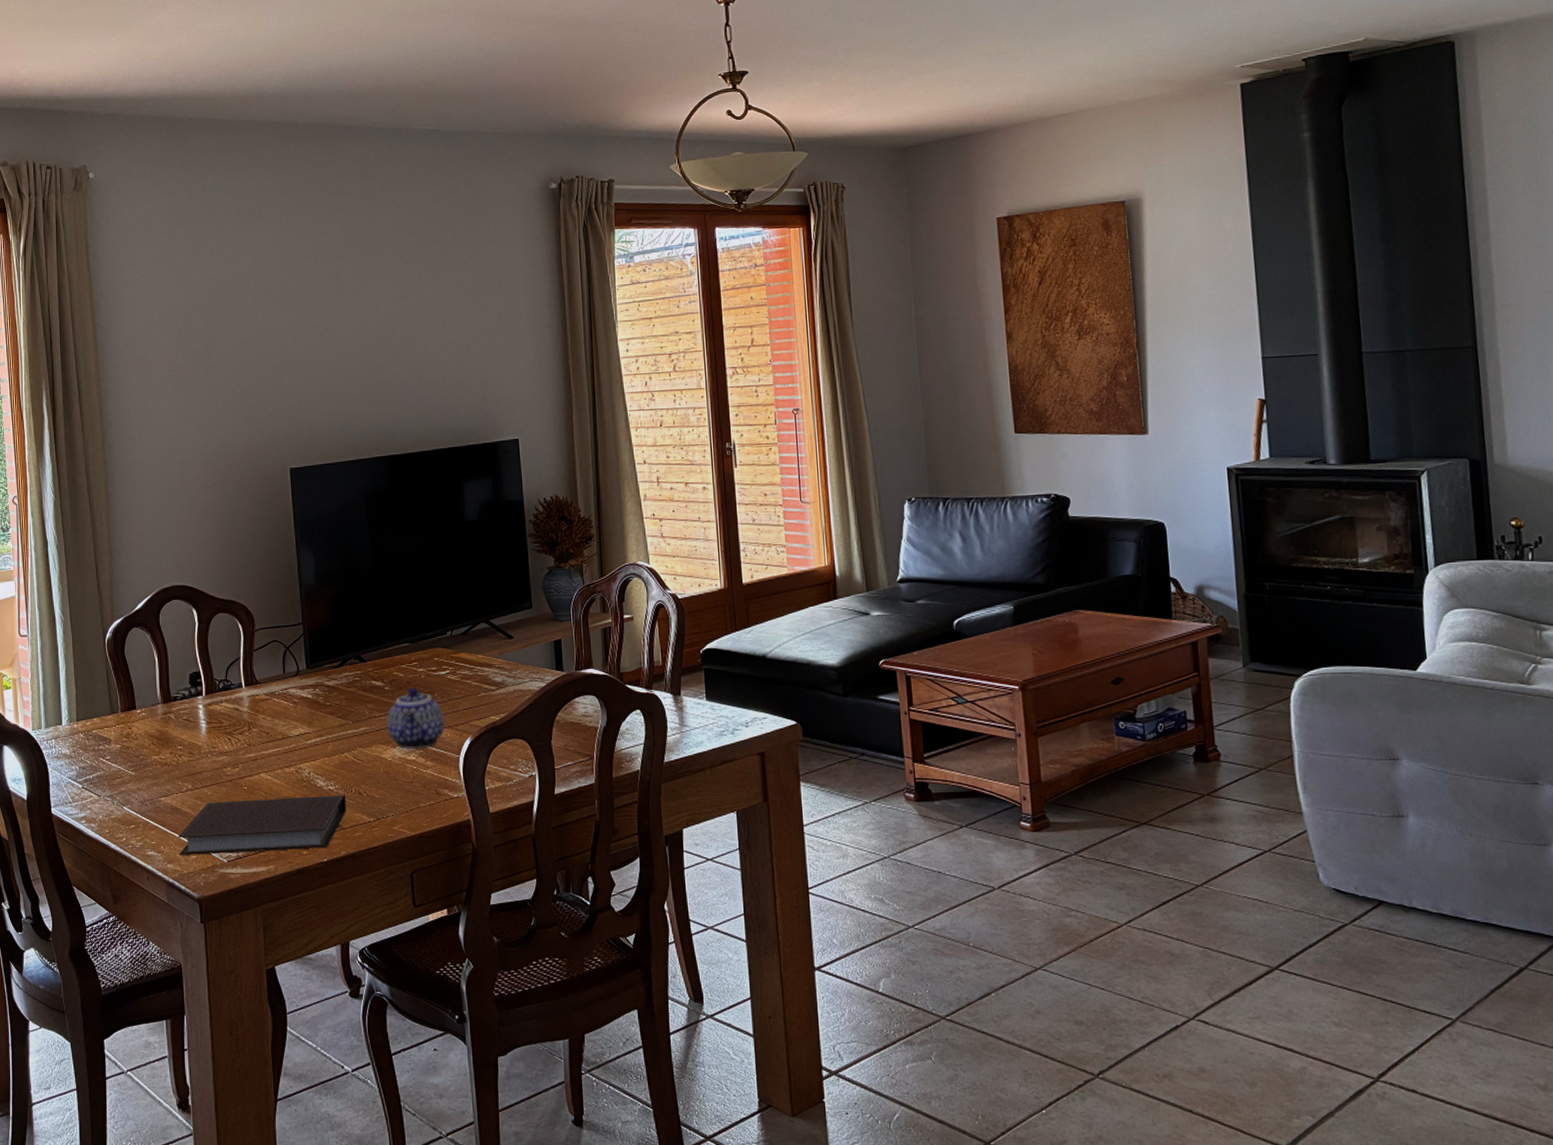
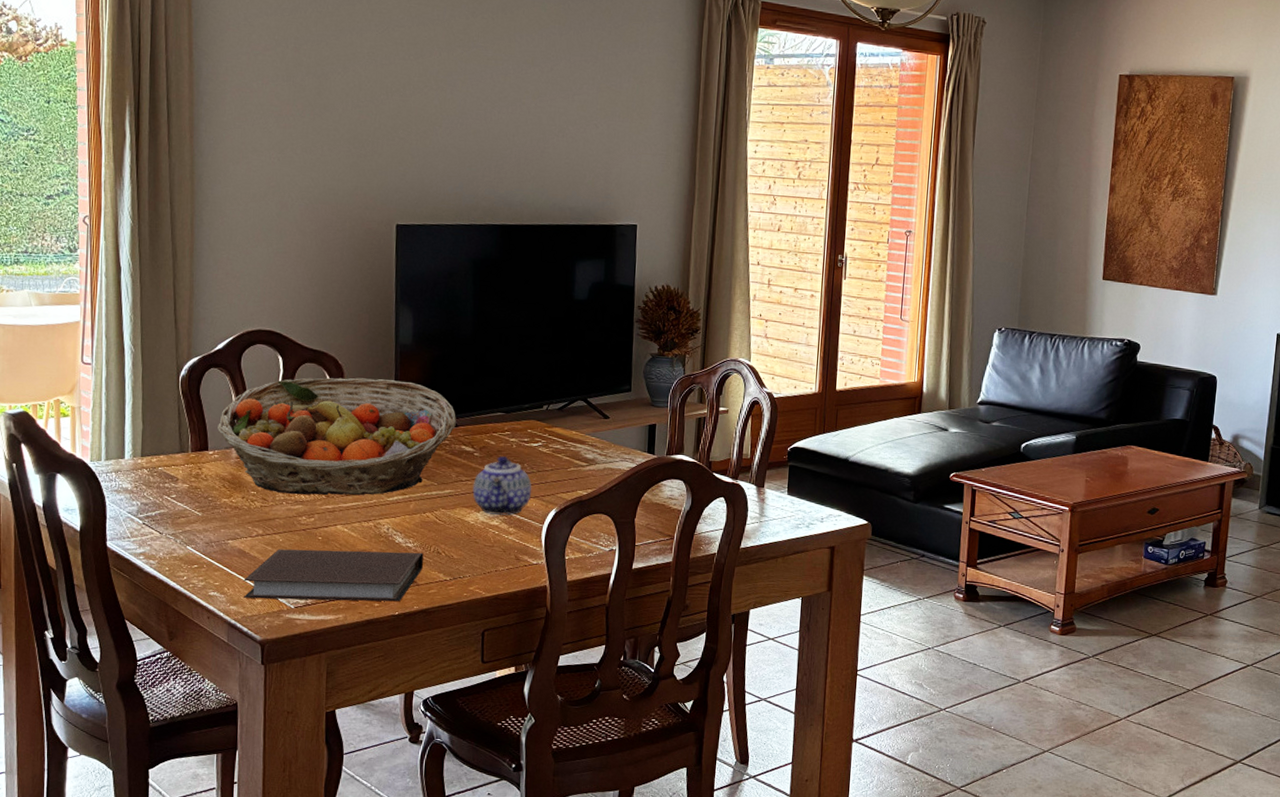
fruit basket: none [143,621,364,746] -> present [218,377,456,496]

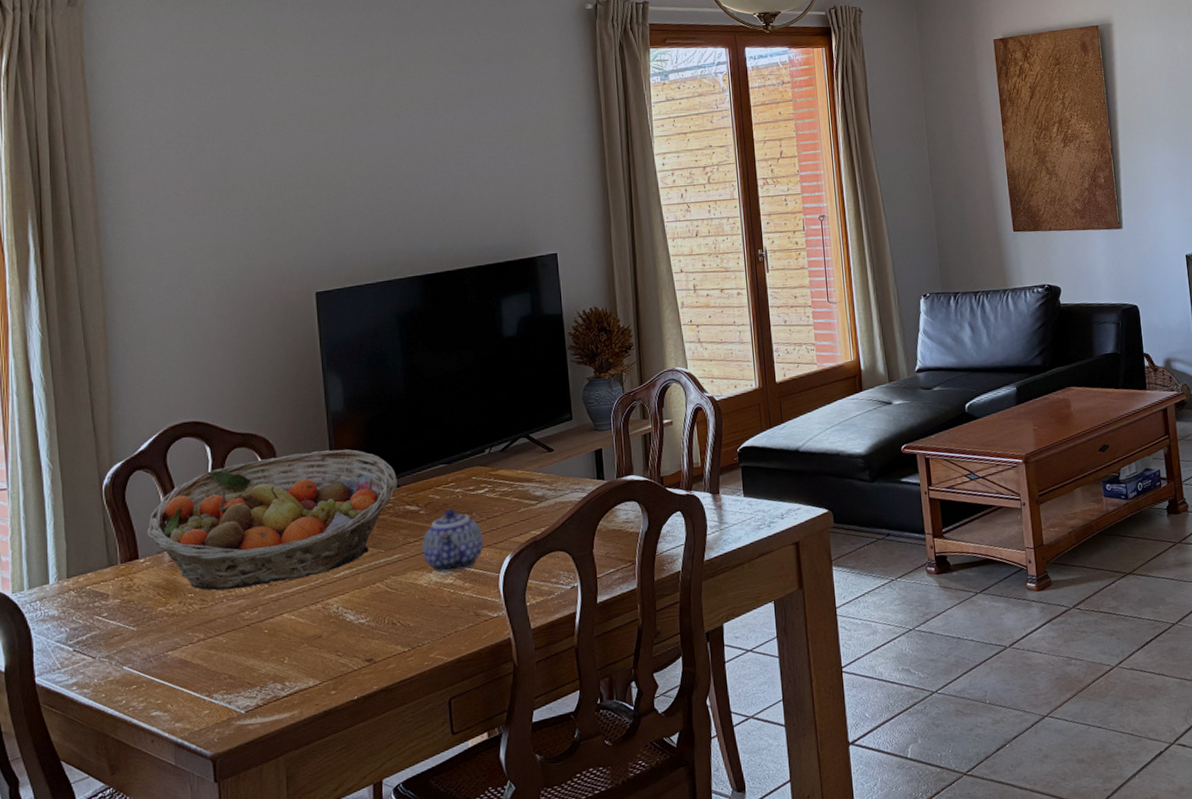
notebook: present [243,549,424,602] -> none [187,626,378,712]

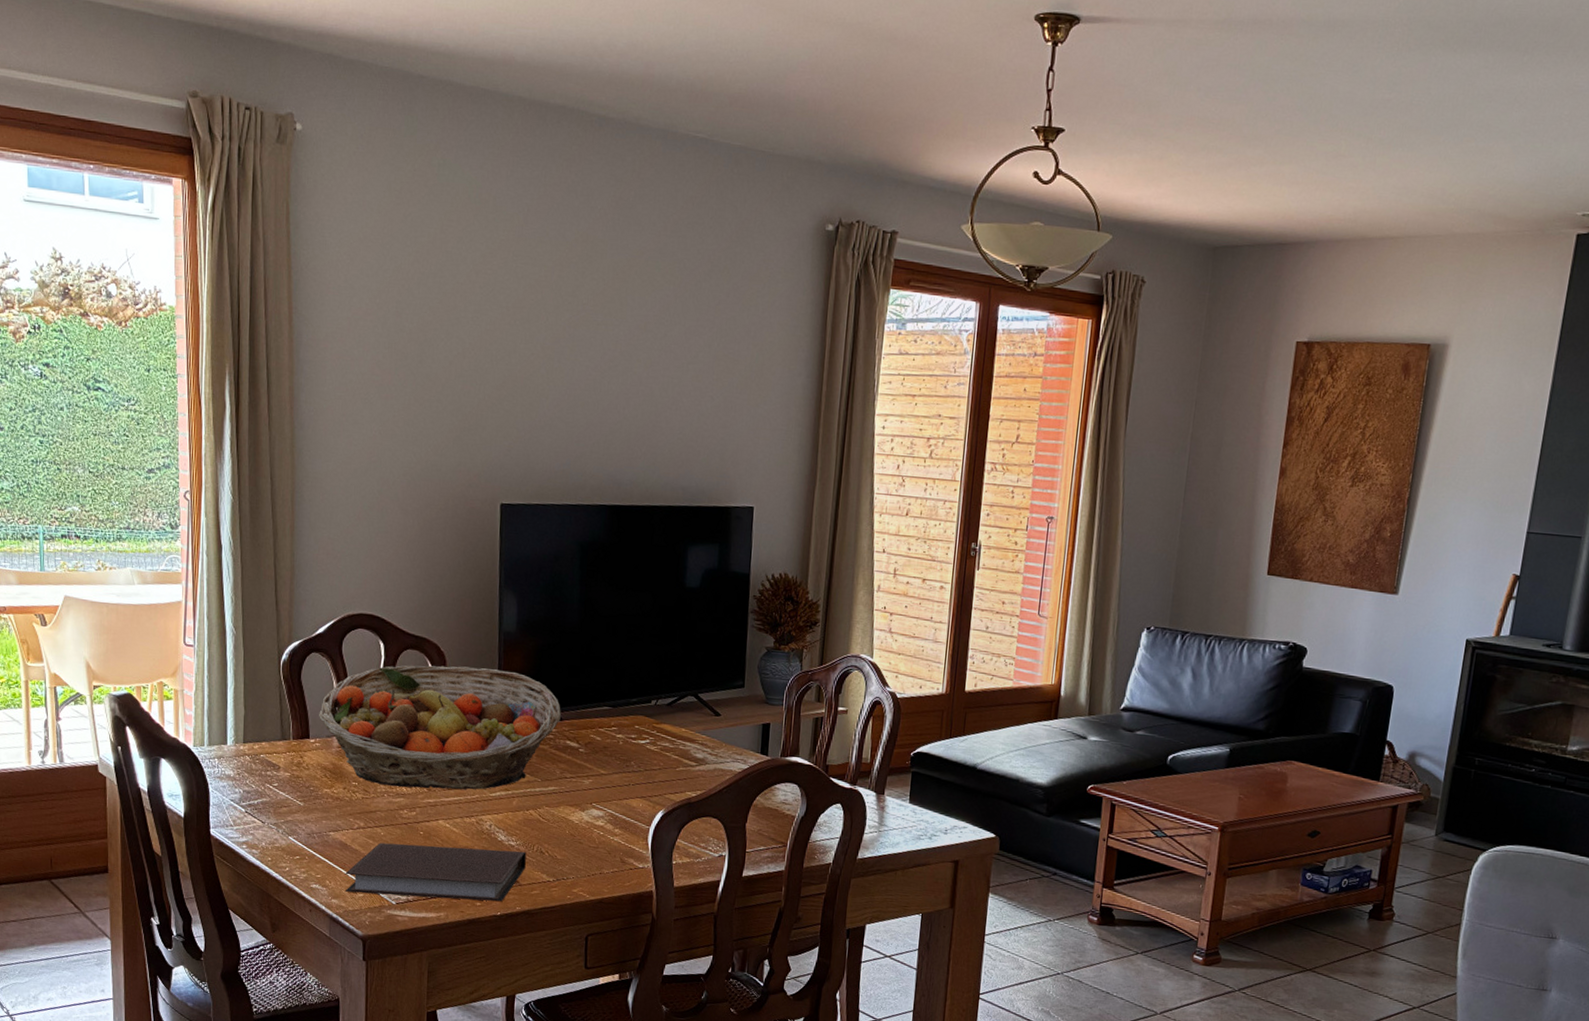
notebook: none [187,626,378,712] -> present [345,842,526,902]
teapot: present [422,509,484,573] -> none [577,753,639,816]

